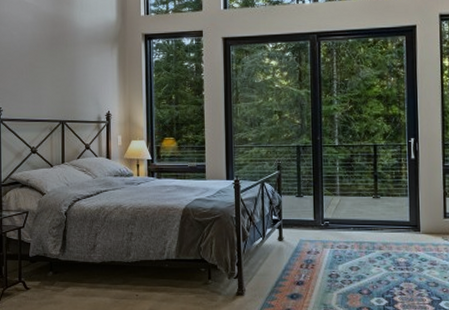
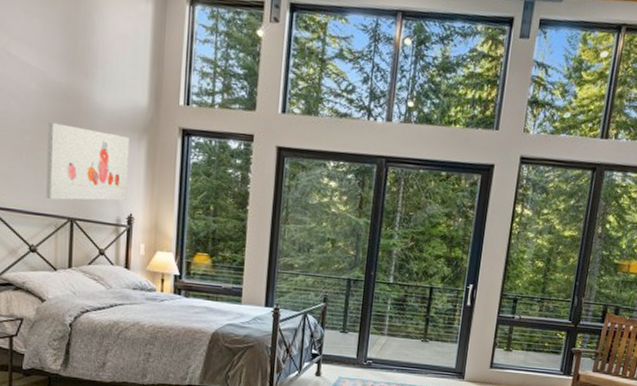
wall art: none [41,45,105,108] -> present [45,122,129,201]

